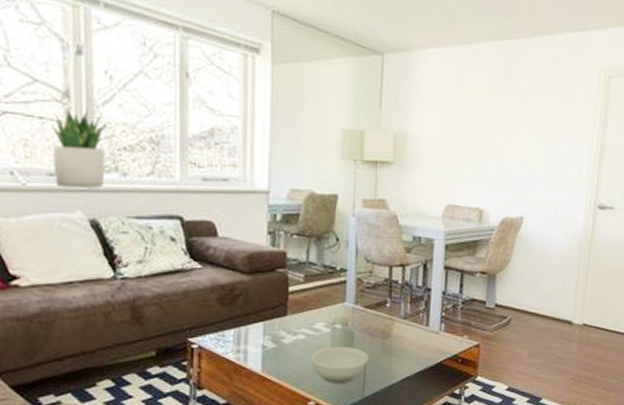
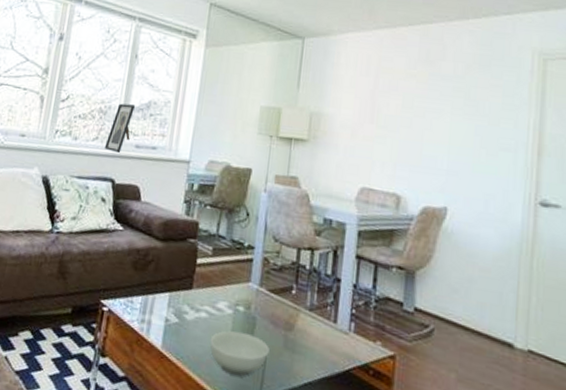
planter: present [52,108,105,189] -> none [24,82,70,149]
picture frame: none [164,131,196,188] -> present [104,103,136,154]

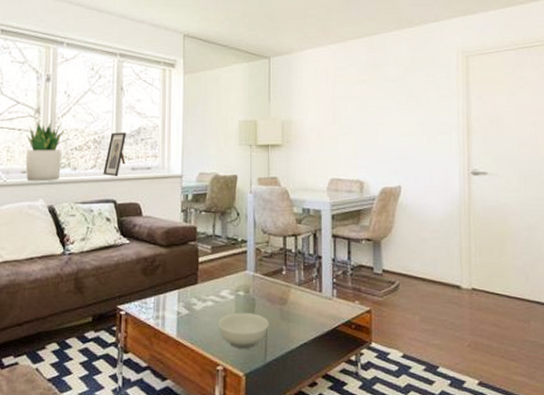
planter: none [24,82,70,149] -> present [25,120,63,182]

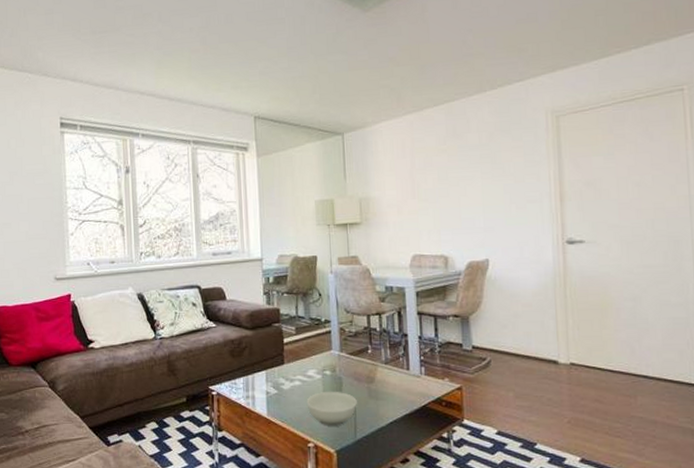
planter: present [25,120,63,182] -> none [112,211,146,271]
picture frame: present [103,132,127,177] -> none [185,219,206,263]

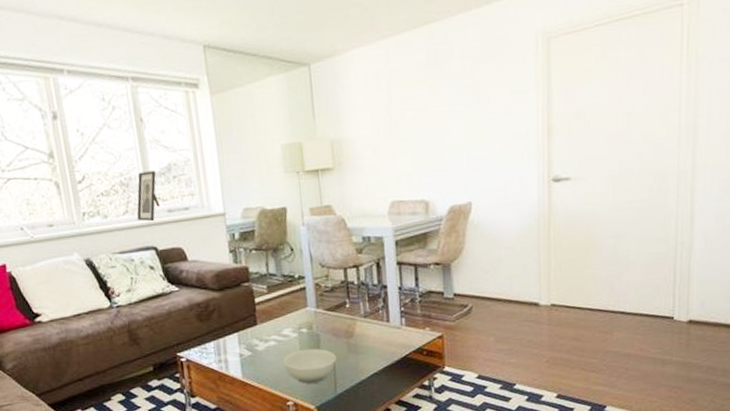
picture frame: none [185,219,206,263] -> present [136,171,160,222]

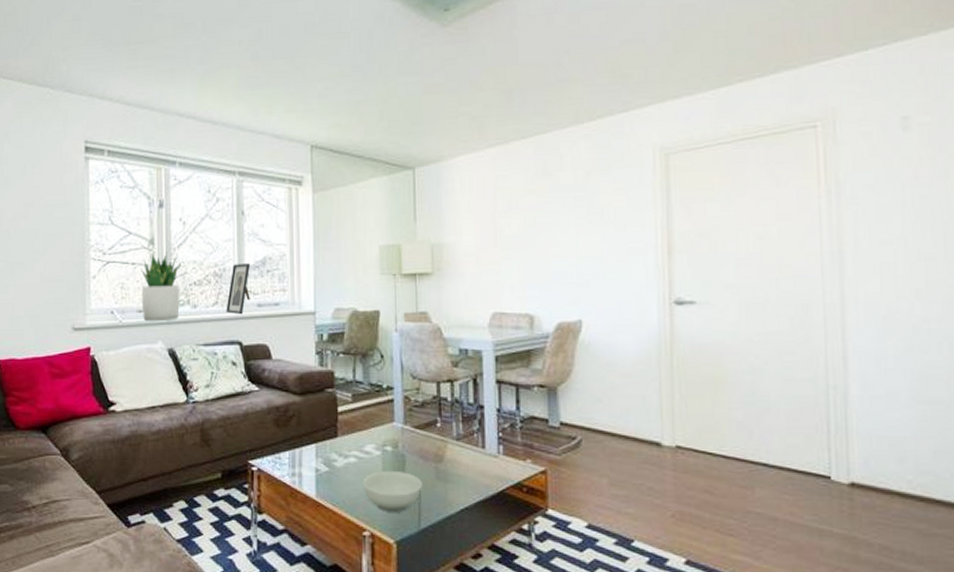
planter: none [44,164,91,236] -> present [141,252,180,322]

